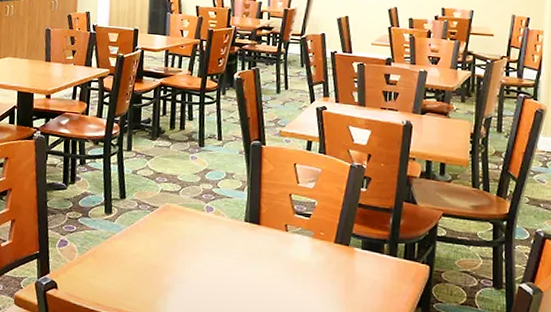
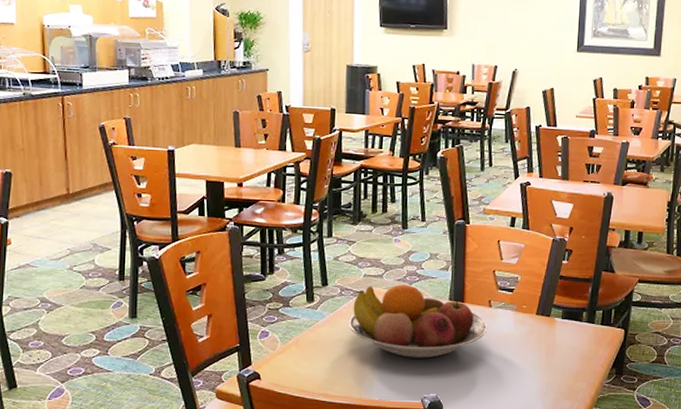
fruit bowl: none [144,201,284,281] -> present [348,284,488,359]

